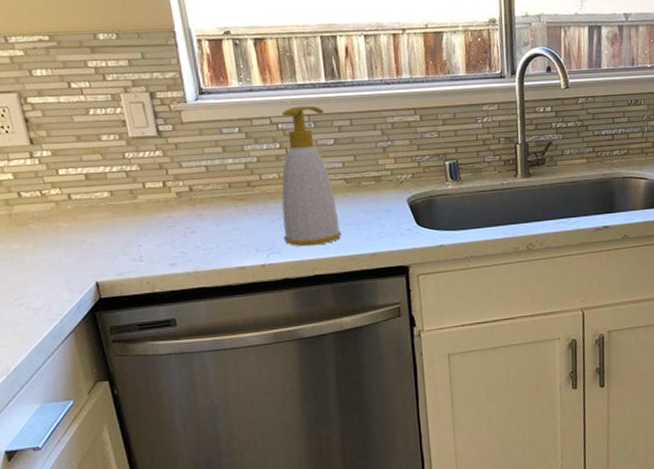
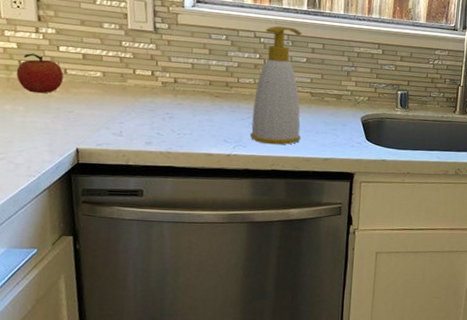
fruit: none [17,182,69,227] -> present [16,53,64,94]

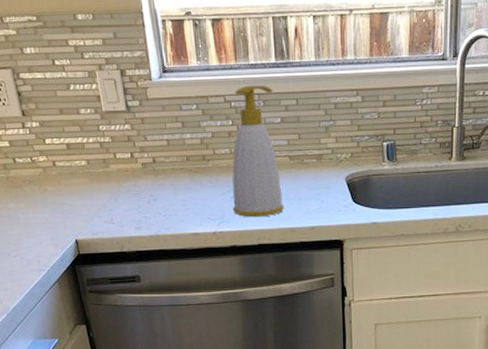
fruit: present [16,53,64,94] -> none [12,149,53,189]

